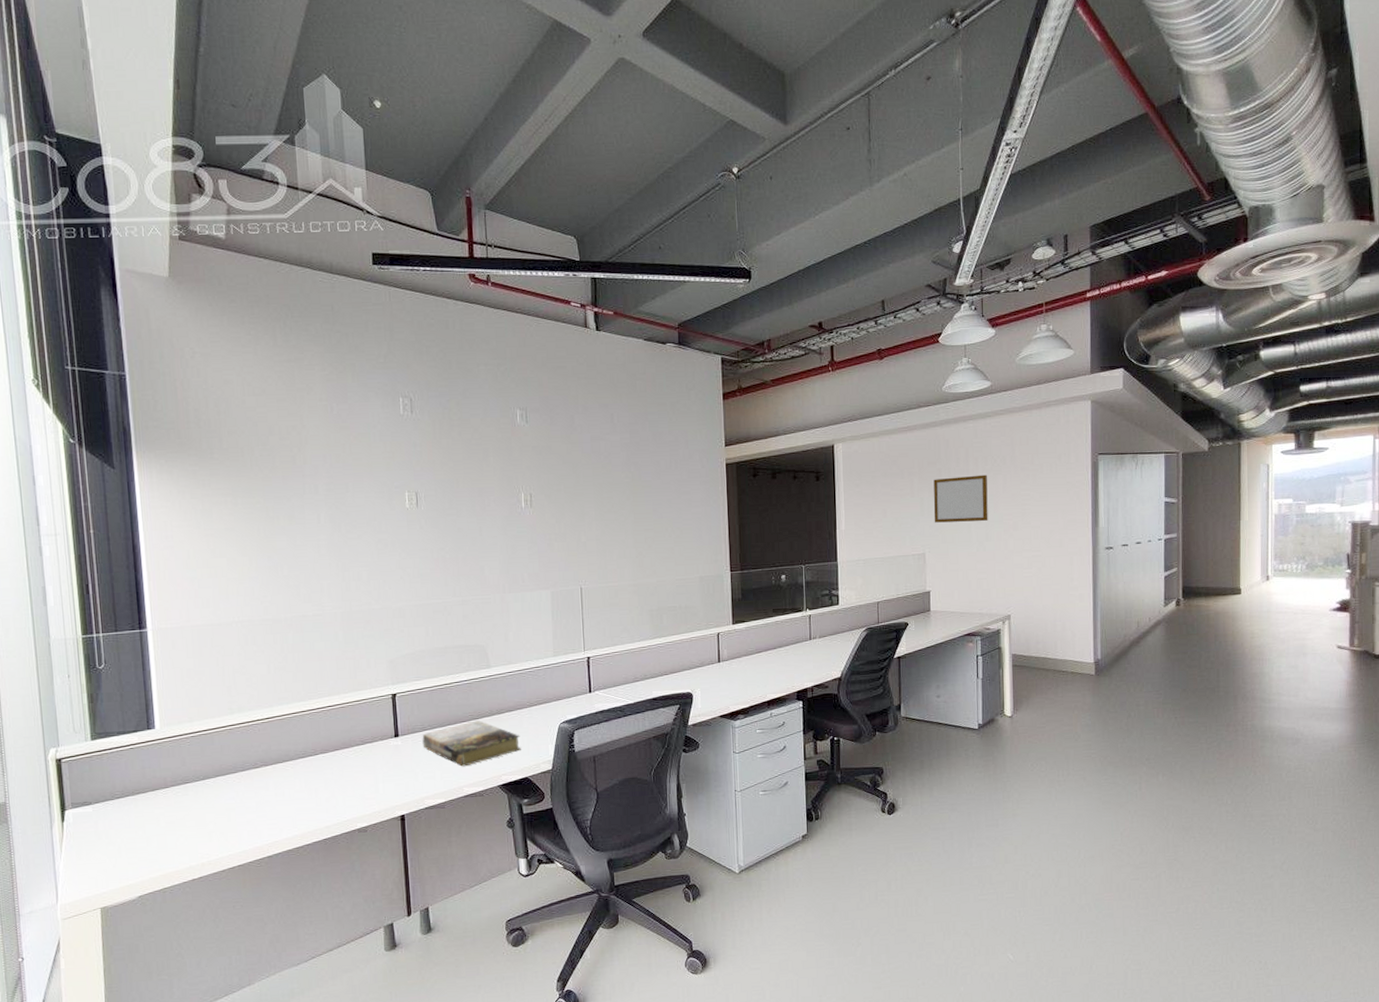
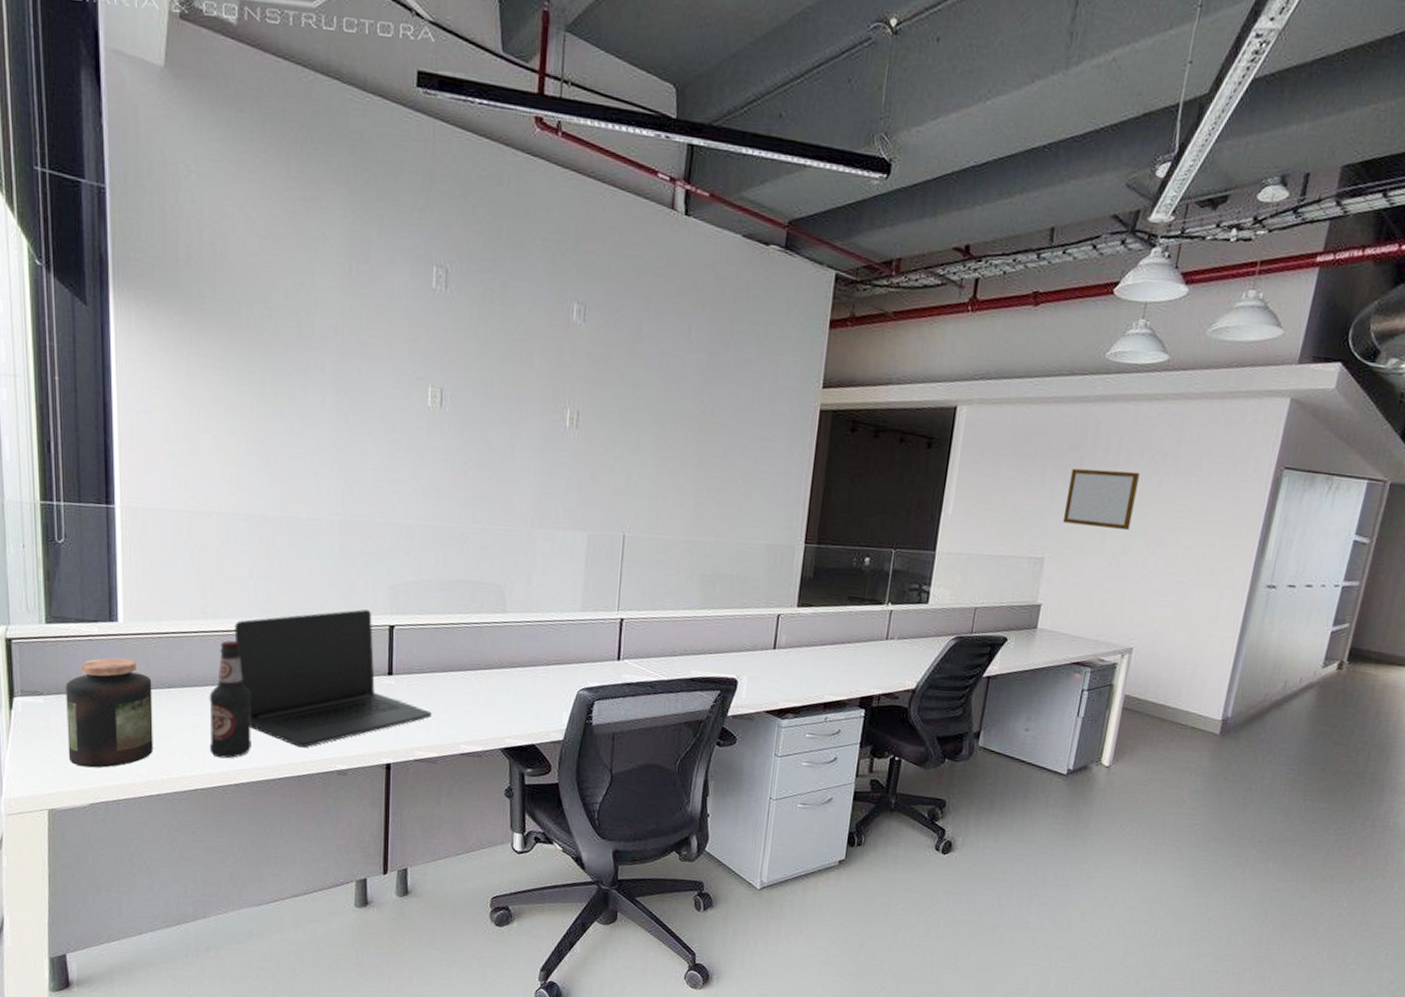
jar: none [111,759,193,864] -> present [66,657,153,768]
bottle: none [240,729,281,835] -> present [209,640,251,759]
laptop: none [257,684,436,814] -> present [234,609,432,748]
book: present [422,720,521,767] -> none [419,671,532,721]

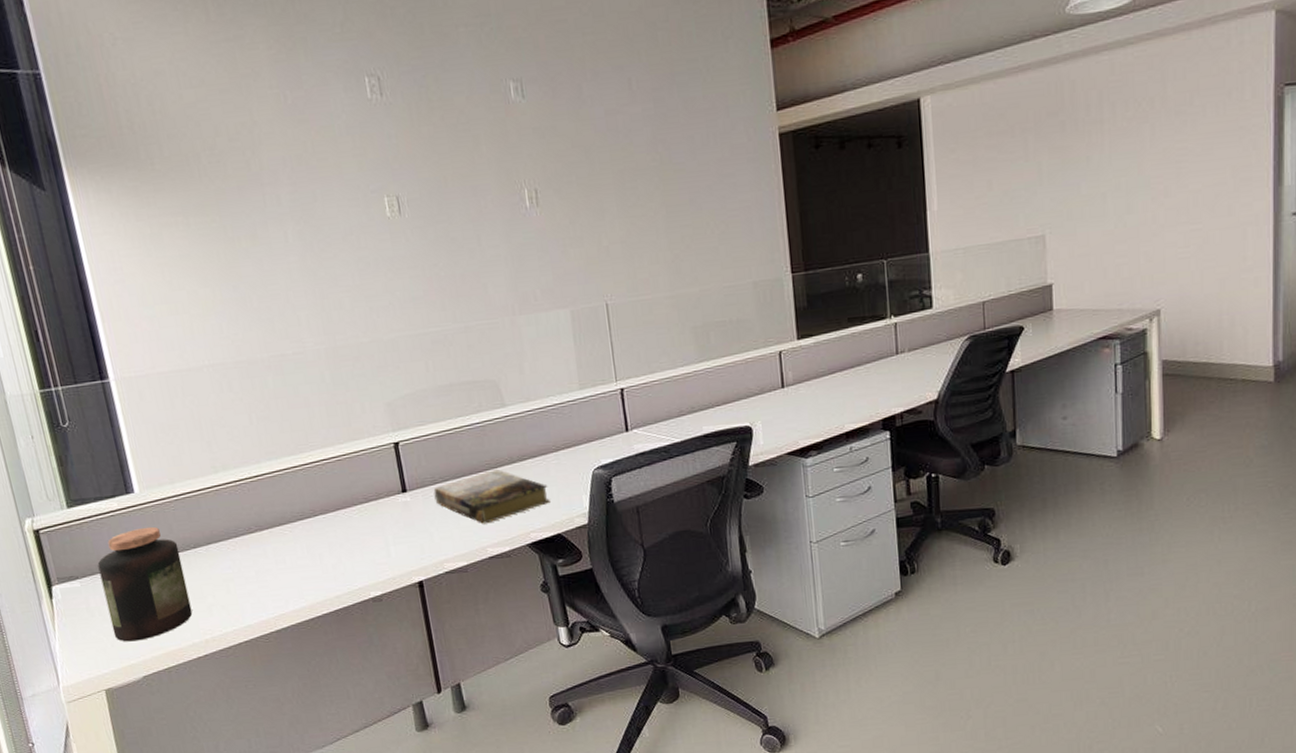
bottle: present [209,640,251,759] -> none [234,489,285,608]
laptop: present [234,609,432,748] -> none [245,432,454,582]
book: none [419,671,532,721] -> present [433,469,550,524]
writing board: present [1062,468,1140,530] -> none [1055,124,1130,194]

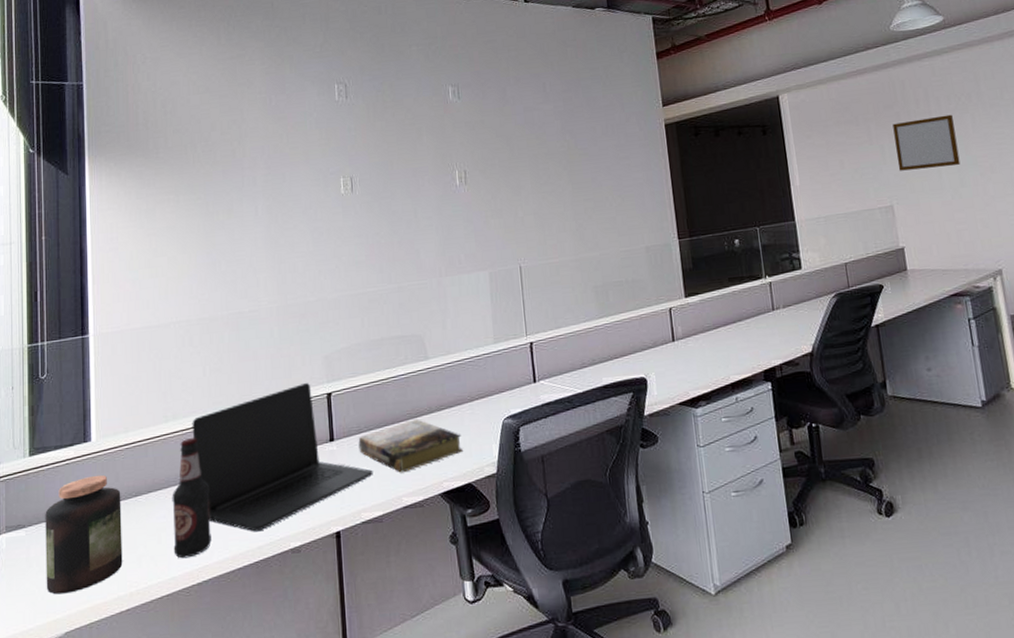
bottle: none [234,489,285,608] -> present [172,438,212,559]
laptop: none [245,432,454,582] -> present [192,383,373,532]
writing board: none [1055,124,1130,194] -> present [892,114,961,171]

